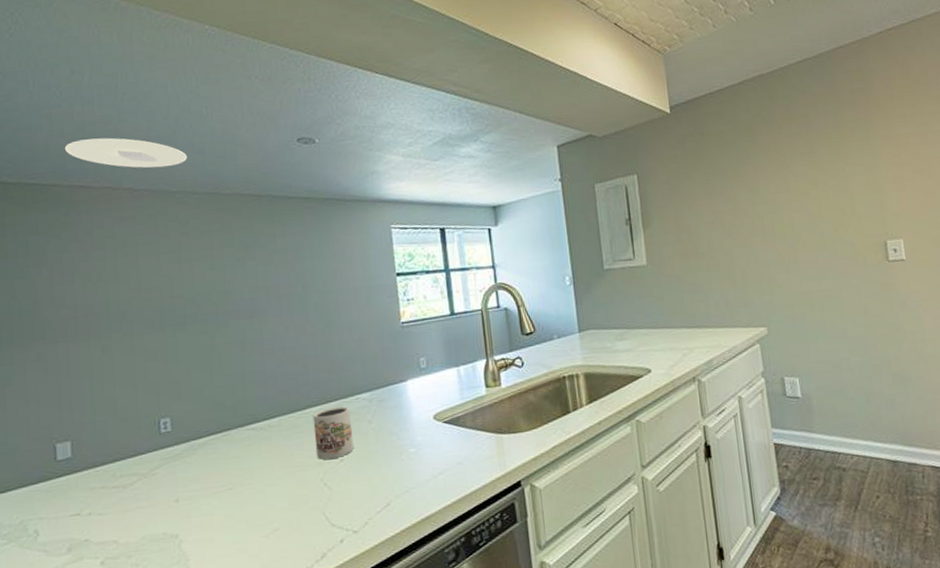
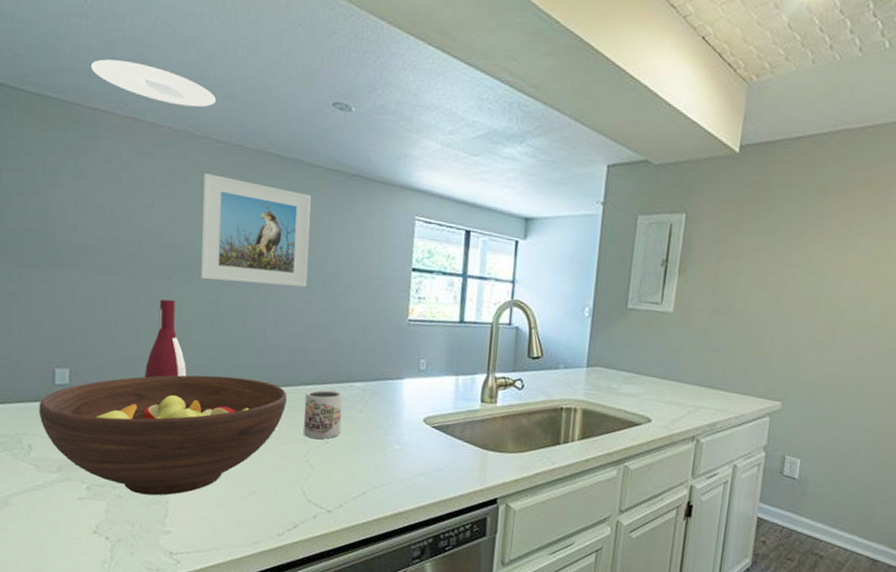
fruit bowl: none [42,412,296,558] -> present [39,375,288,496]
wine bottle: none [148,351,192,435] -> present [145,299,187,379]
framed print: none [184,224,298,325] -> present [201,173,311,287]

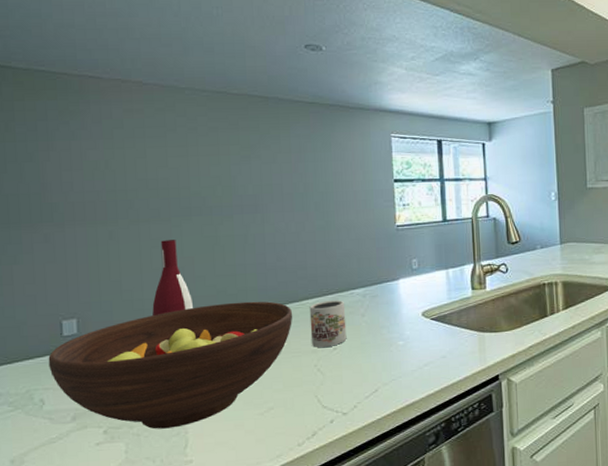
ceiling light: present [90,59,216,108] -> none [74,30,196,64]
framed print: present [201,173,311,287] -> none [192,120,299,216]

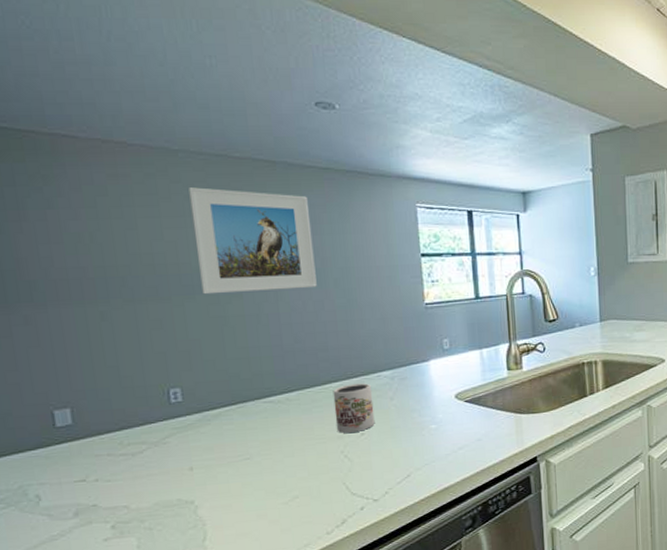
fruit bowl: present [48,301,293,429] -> none [40,386,316,523]
wine bottle: present [152,240,194,317] -> none [156,321,204,404]
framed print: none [192,120,299,216] -> present [189,187,317,295]

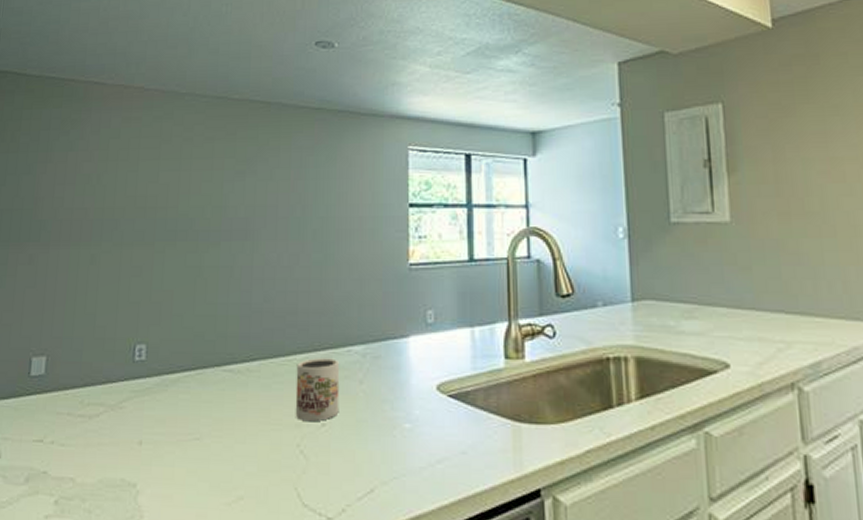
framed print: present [189,187,317,295] -> none [184,129,297,241]

